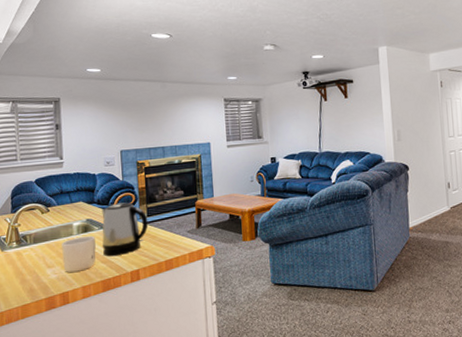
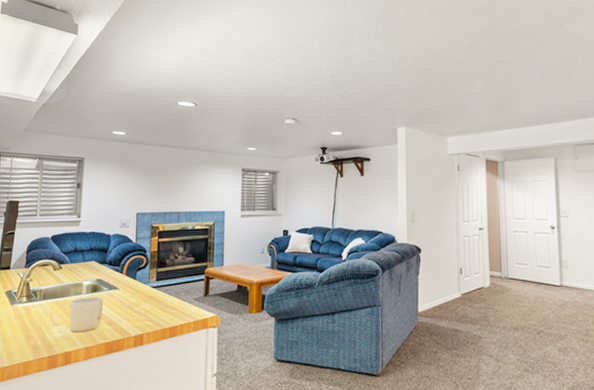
kettle: present [101,202,149,256] -> none [108,265,157,318]

